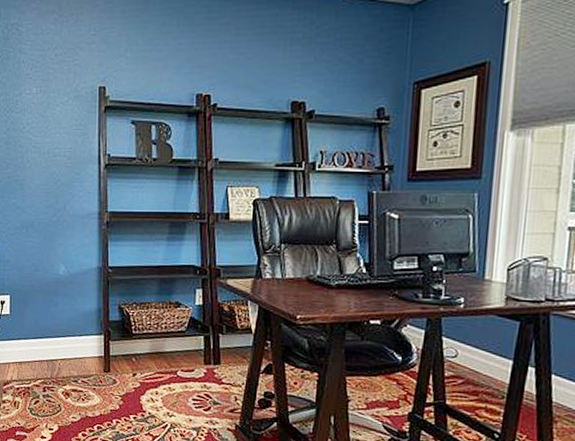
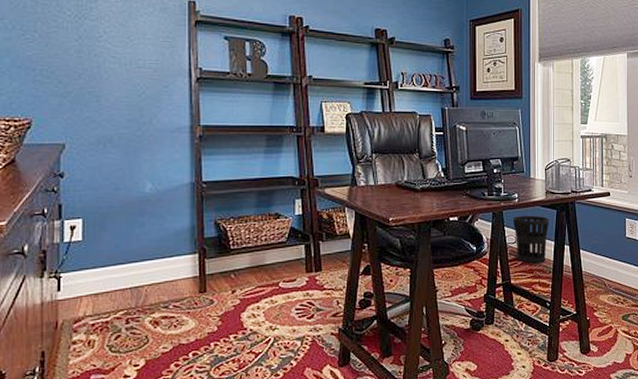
wastebasket: none [454,324,508,384] -> present [512,215,549,263]

